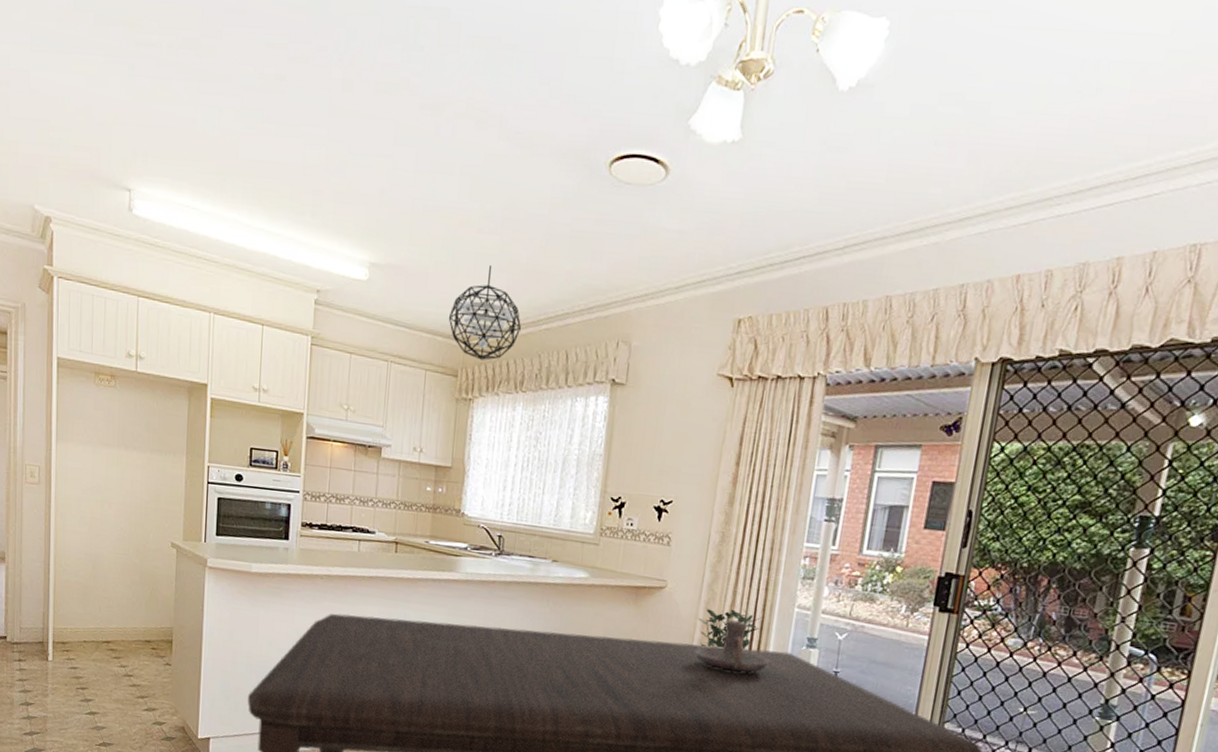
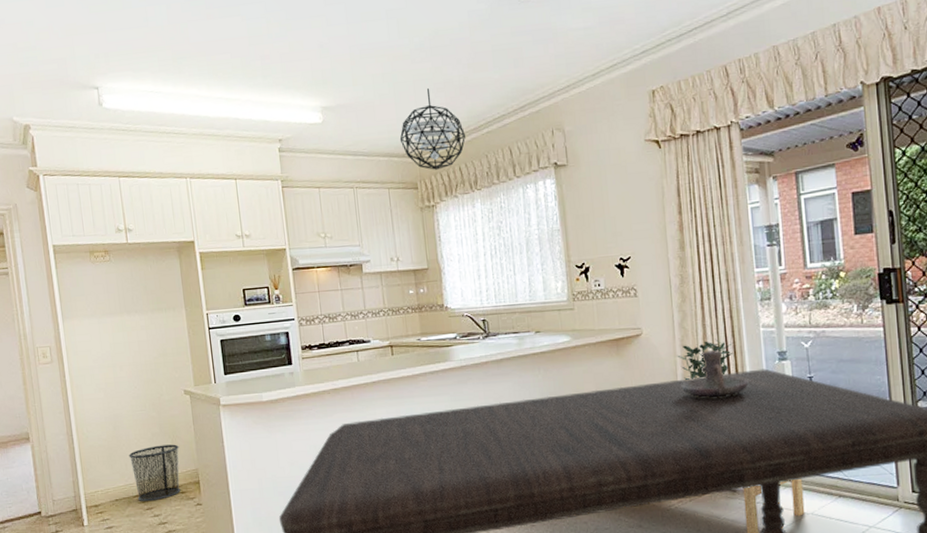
waste bin: none [104,594,157,651] -> present [128,444,181,502]

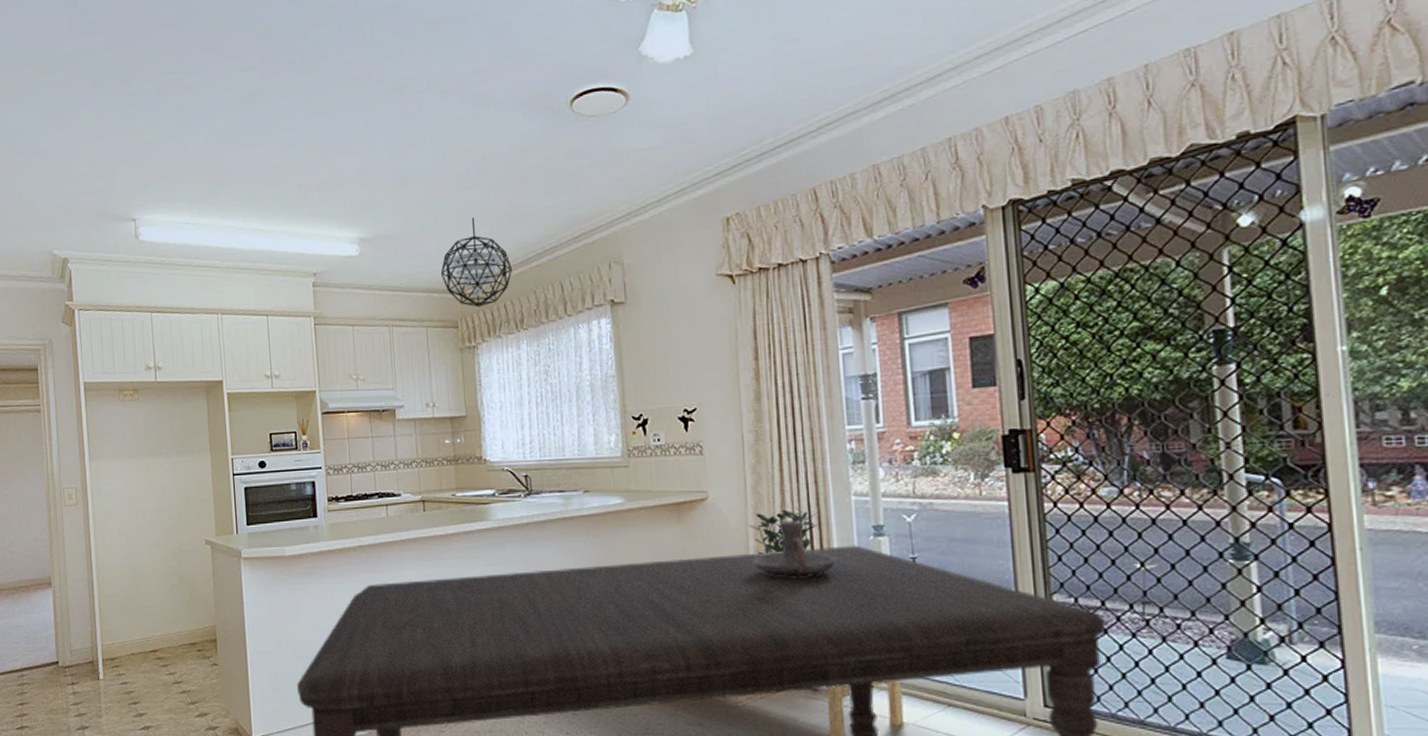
waste bin: present [128,444,181,502] -> none [147,598,198,658]

